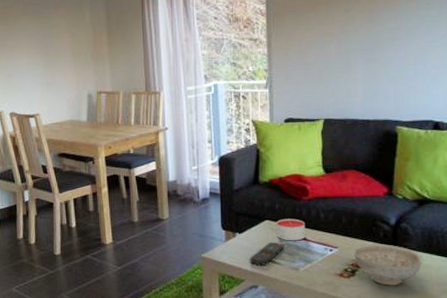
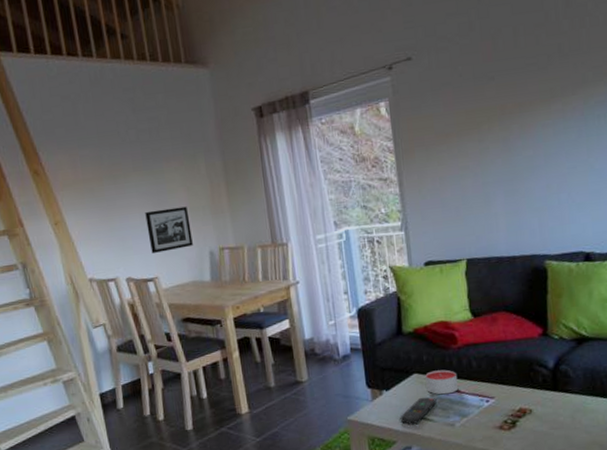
picture frame: none [31,51,73,92] -> present [145,206,193,253]
decorative bowl: present [353,244,423,285] -> none [511,389,588,435]

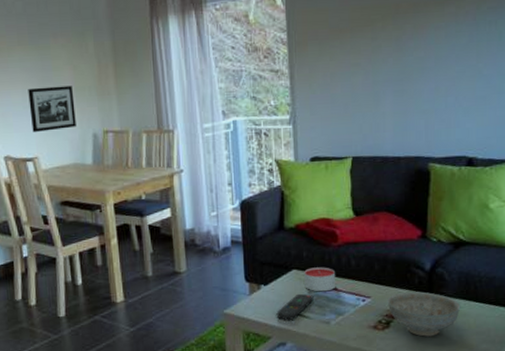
decorative bowl: none [511,389,588,435] -> present [387,291,461,337]

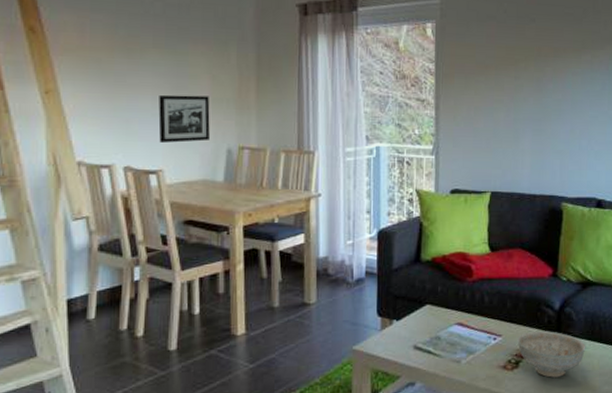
remote control: present [276,293,314,320] -> none [407,330,446,358]
candle: present [304,267,336,292] -> none [437,303,469,329]

